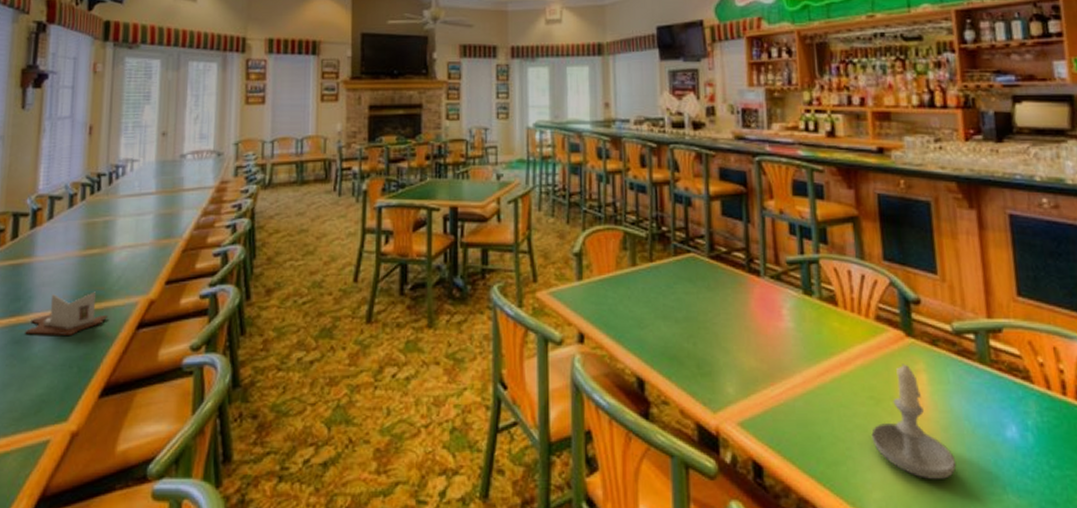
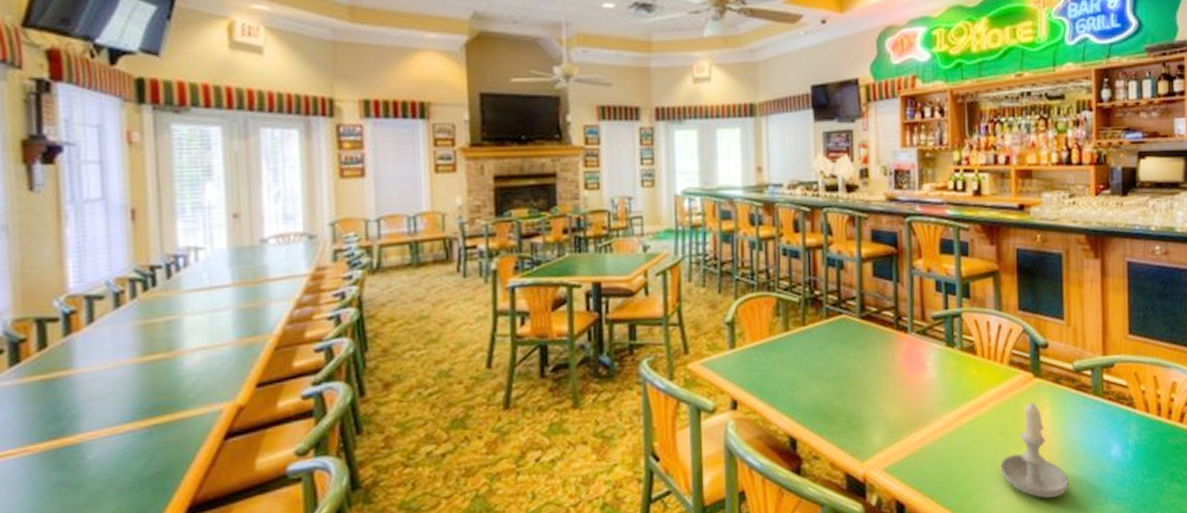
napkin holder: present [25,291,109,337] -> none [73,402,186,458]

